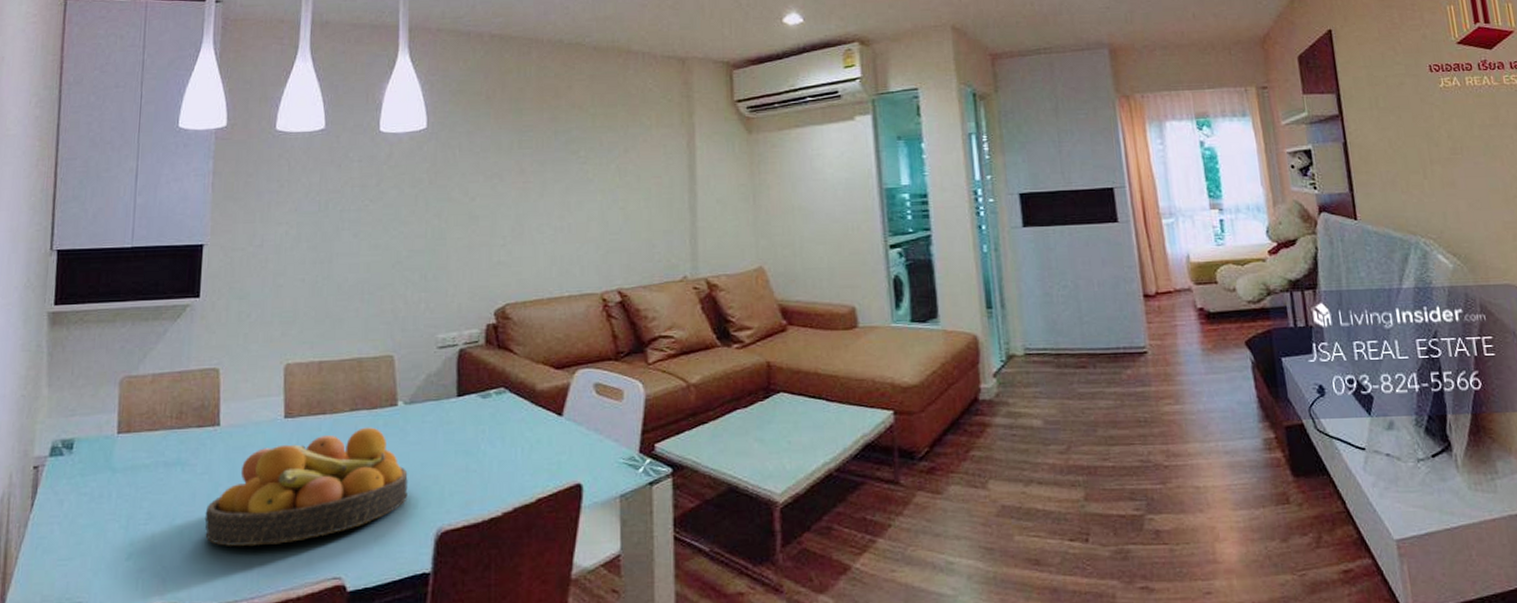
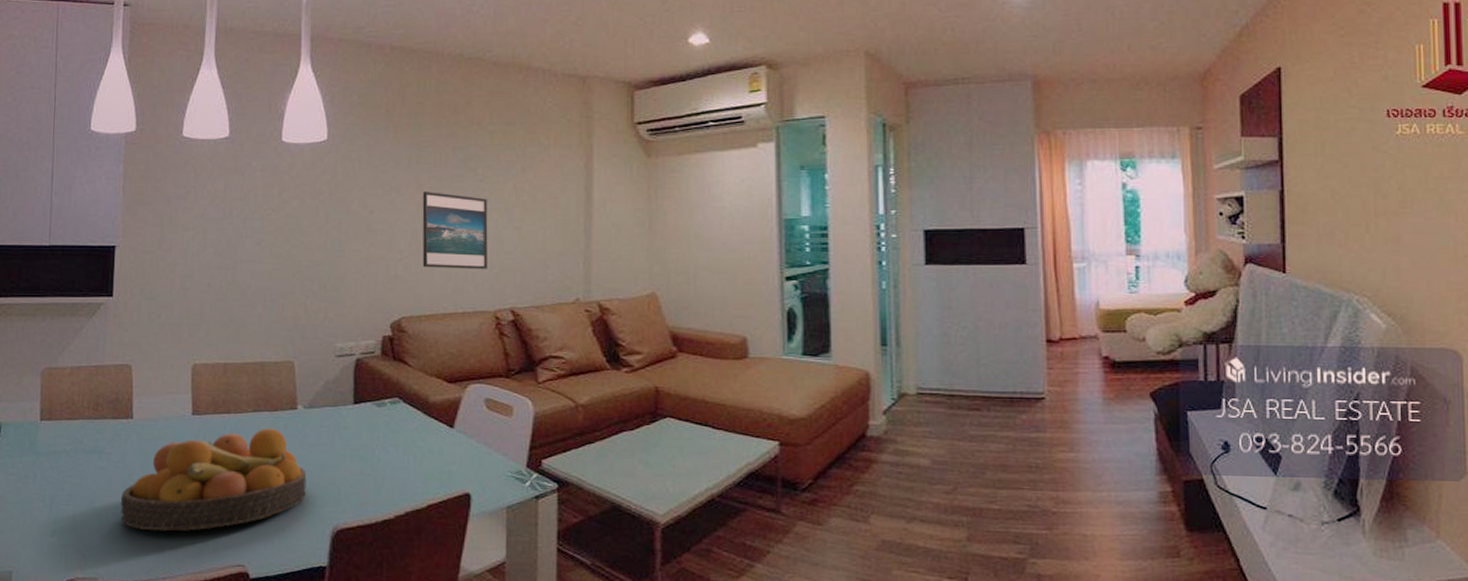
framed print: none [525,175,593,252] -> present [422,192,488,270]

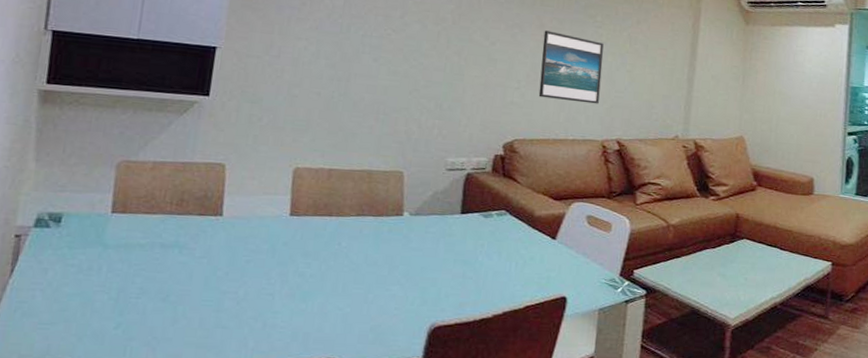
fruit bowl: present [120,428,307,532] -> none [200,231,408,326]

